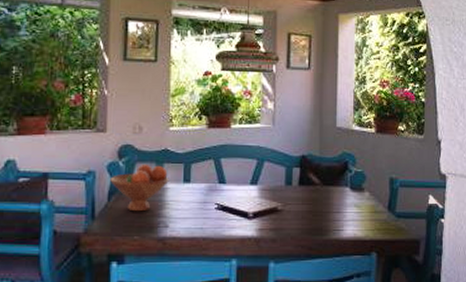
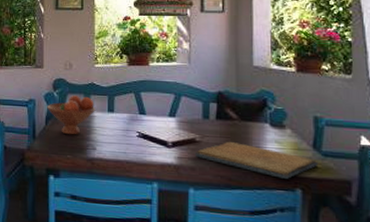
religious icon: none [276,208,392,243] -> present [194,141,319,179]

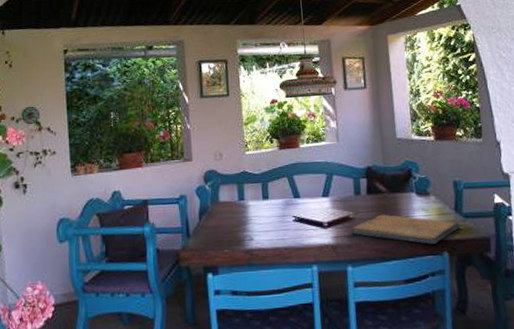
fruit bowl: present [47,94,96,135] -> none [199,185,250,229]

